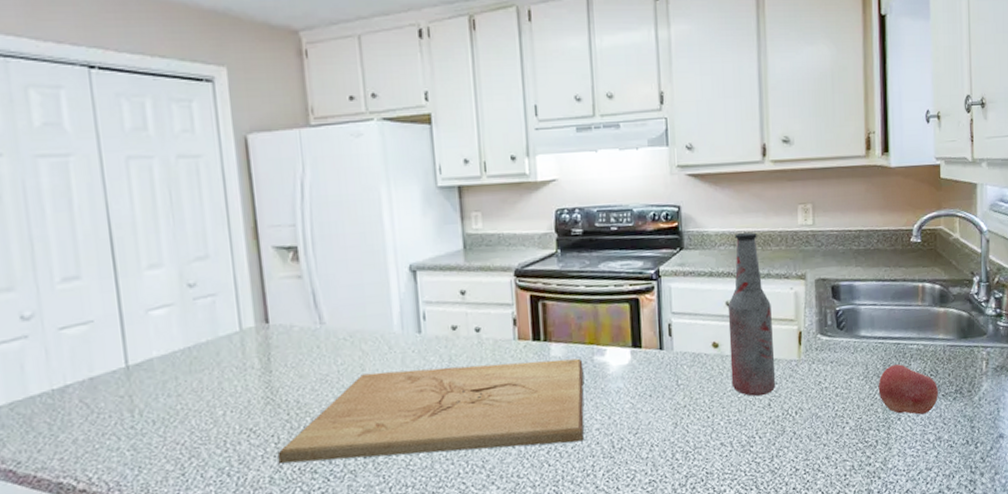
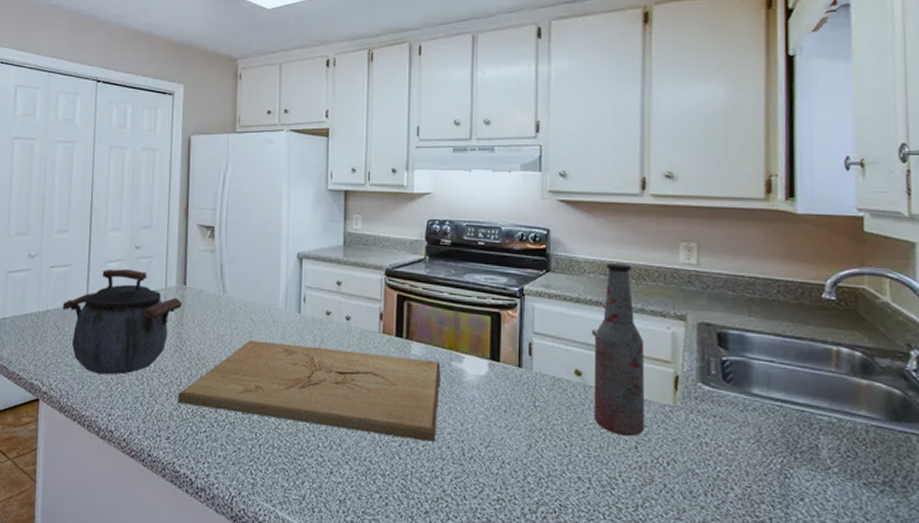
kettle: none [88,314,267,453] -> present [62,269,182,375]
apple: present [878,364,939,415] -> none [774,434,859,501]

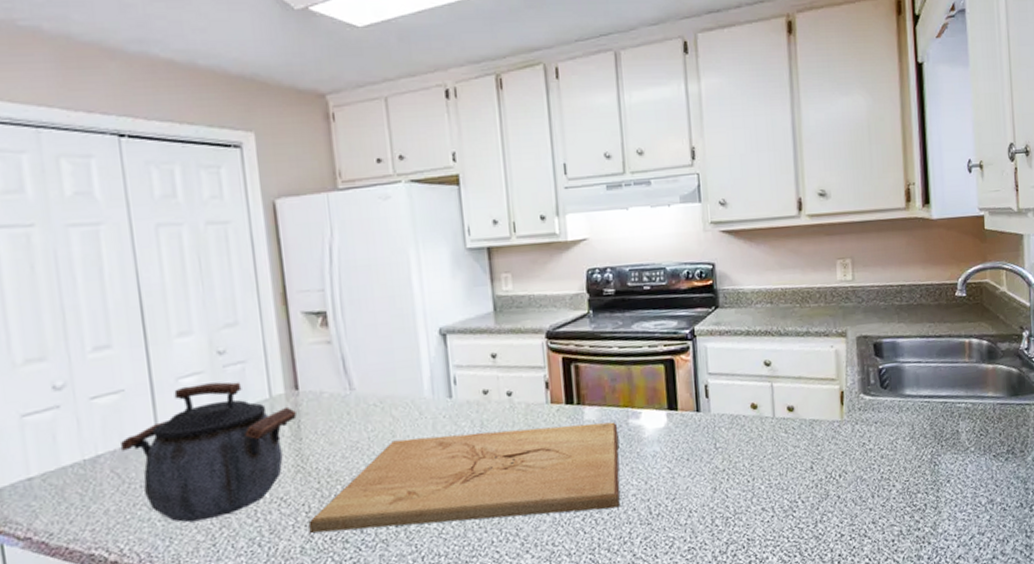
bottle: present [594,264,645,437] -> none [766,289,818,460]

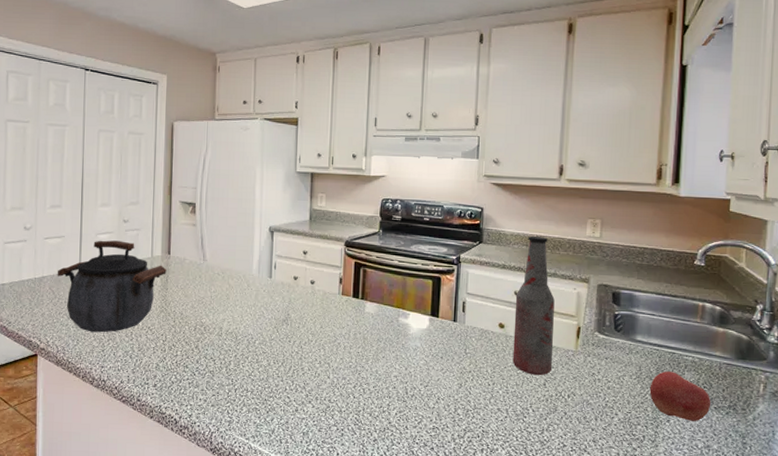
cutting board: present [308,421,620,533] -> none [163,301,390,384]
bottle: none [766,289,818,460] -> present [512,236,555,376]
apple: none [925,424,990,477] -> present [649,371,711,421]

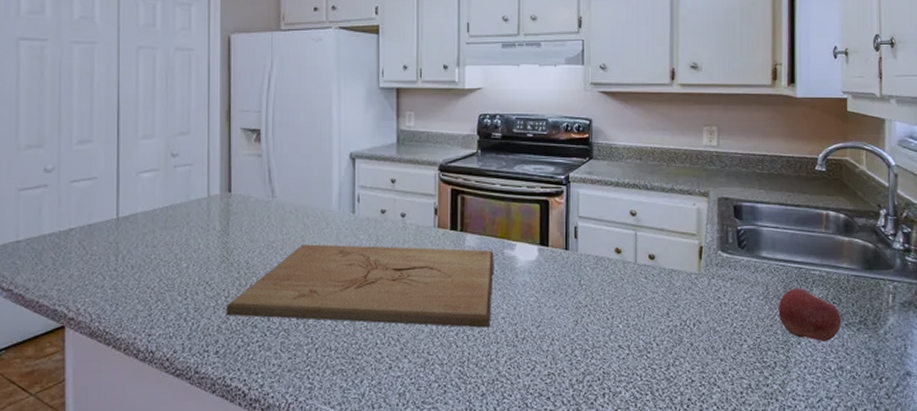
kettle: present [57,240,167,333] -> none [88,179,227,294]
cutting board: none [163,301,390,384] -> present [226,244,494,328]
bottle: present [512,236,555,376] -> none [631,149,675,305]

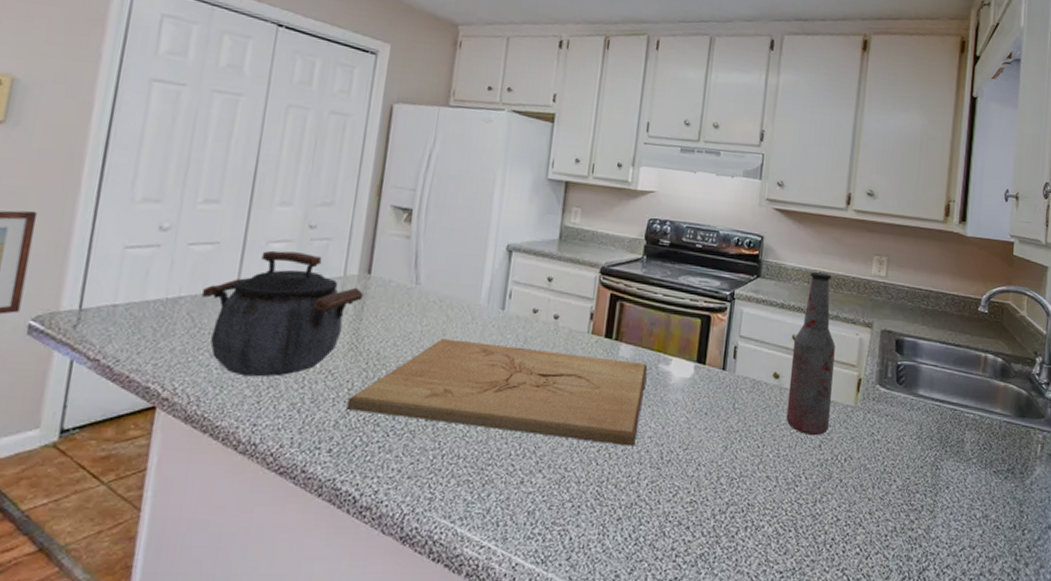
kettle: none [88,179,227,294] -> present [201,250,364,377]
bottle: none [631,149,675,305] -> present [786,272,836,436]
apple: present [778,288,842,341] -> none [929,430,991,487]

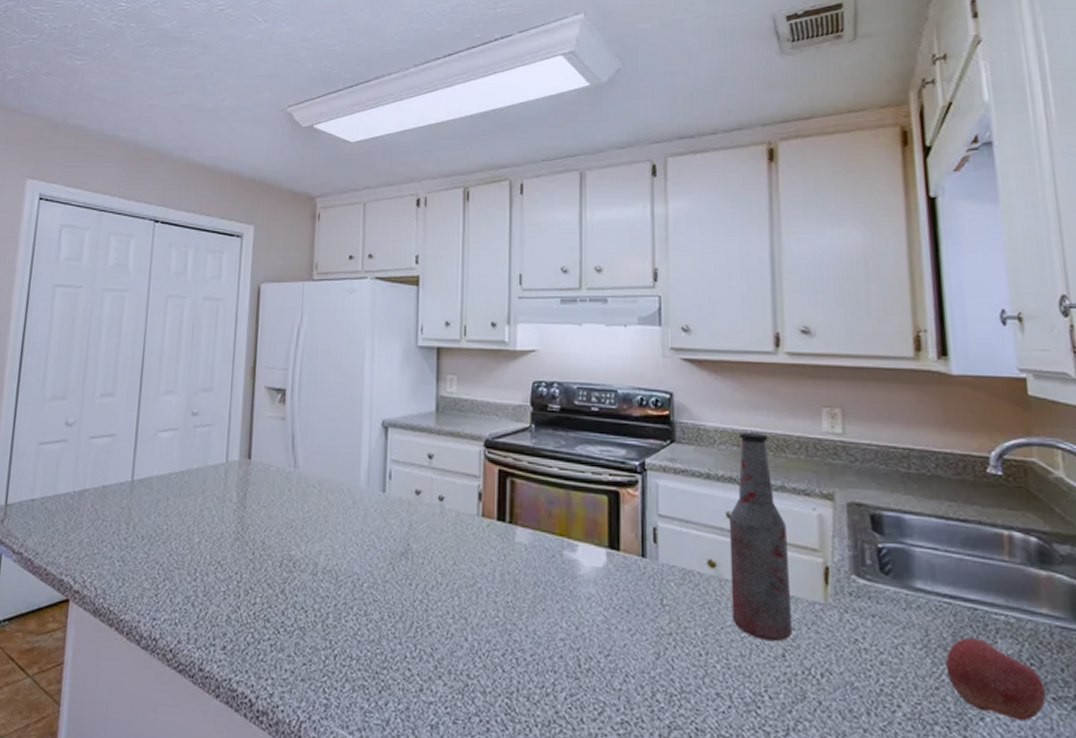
kettle: present [201,250,364,377] -> none [102,439,245,569]
cutting board: present [346,338,648,446] -> none [237,525,551,650]
apple: none [929,430,991,487] -> present [945,638,1047,721]

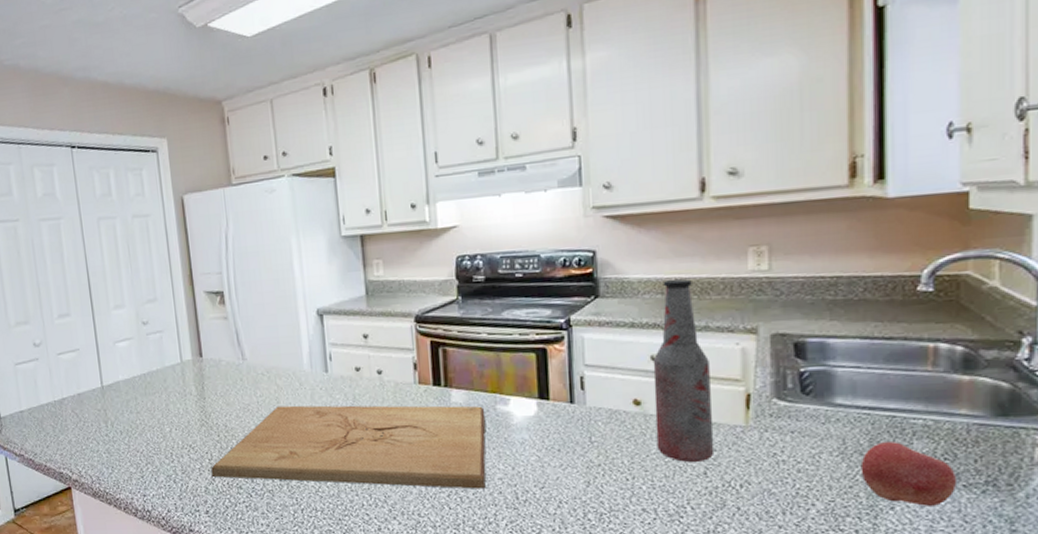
cutting board: none [237,525,551,650] -> present [211,405,486,489]

